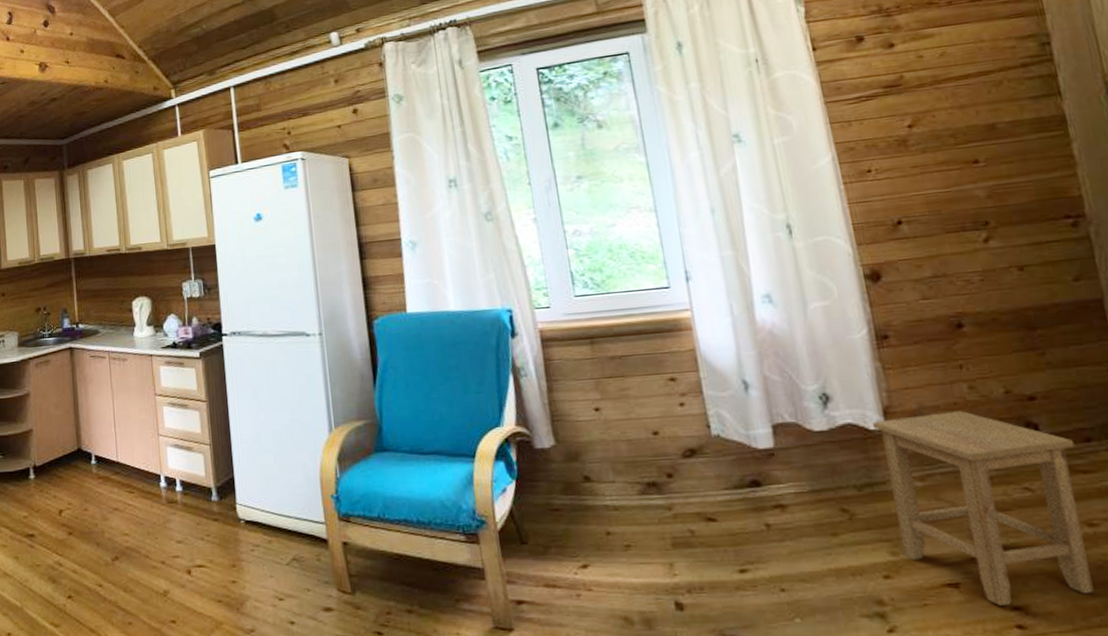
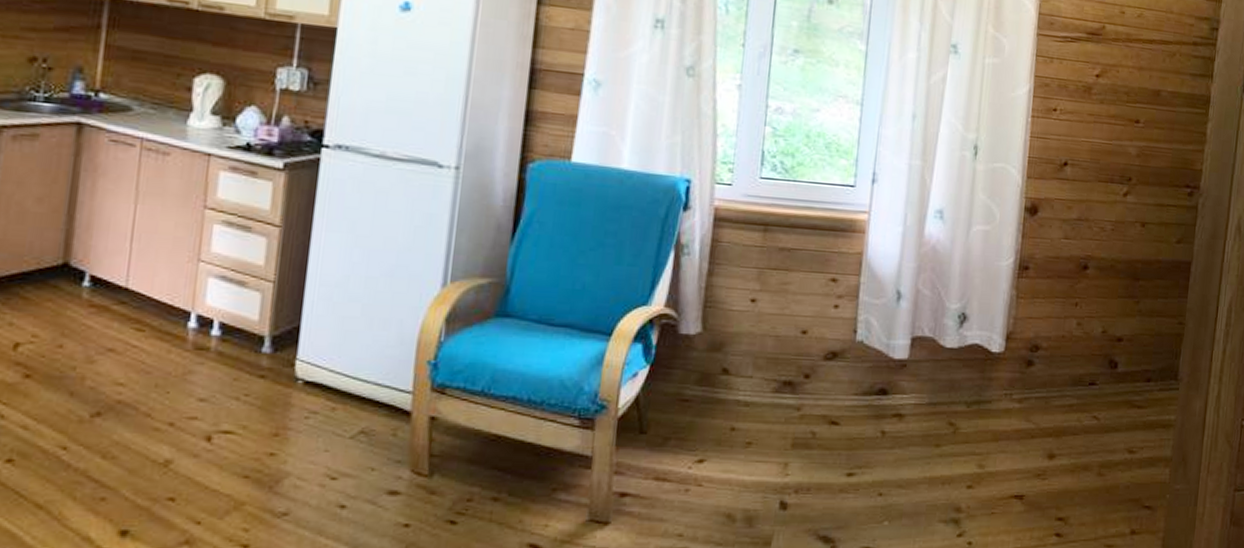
stool: present [871,411,1094,605] -> none [988,343,1139,516]

